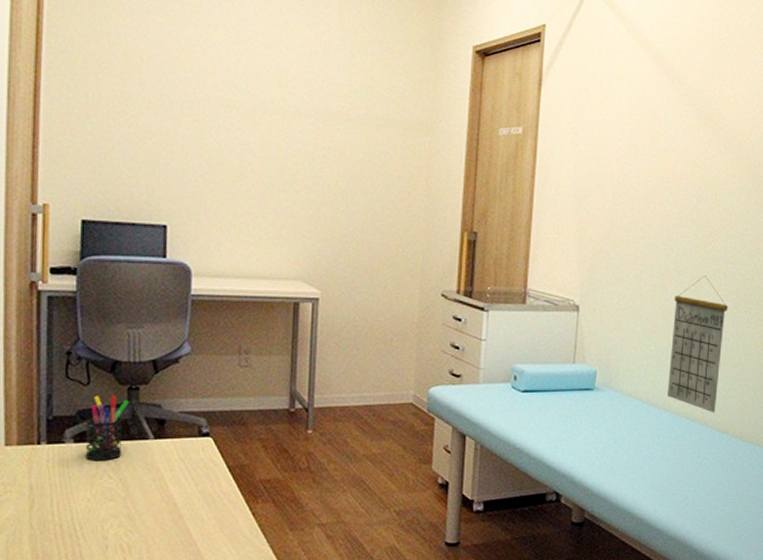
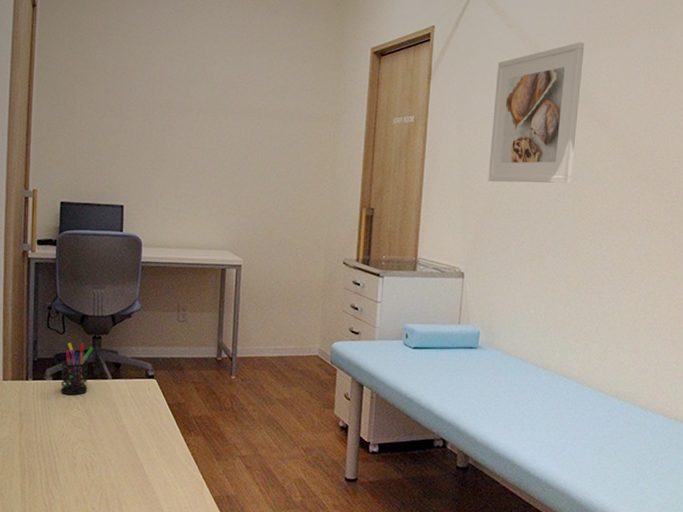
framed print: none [605,51,709,207] -> present [488,42,585,183]
calendar: present [667,275,729,413] -> none [545,245,604,373]

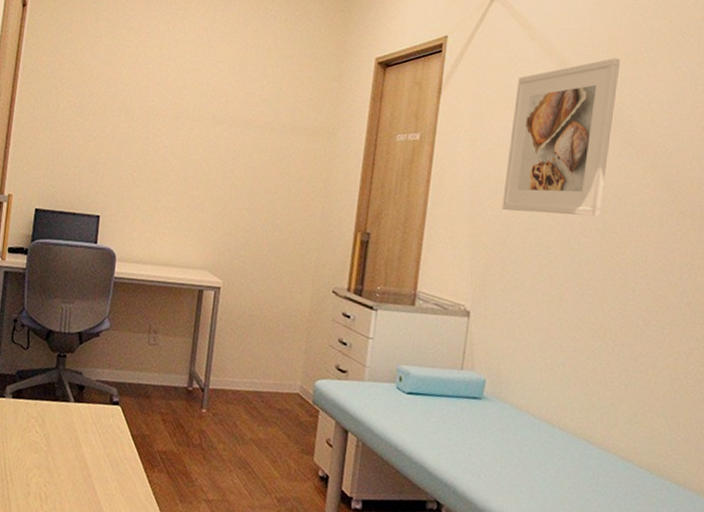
pen holder: present [60,342,94,395] -> none [19,359,58,417]

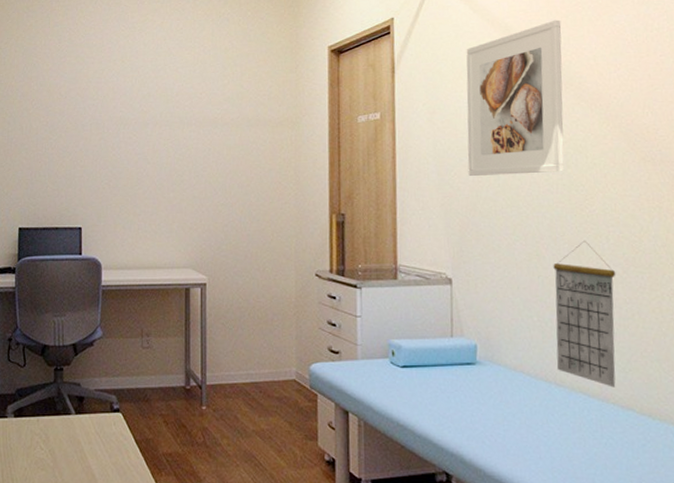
calendar: none [562,288,637,438] -> present [553,240,616,388]

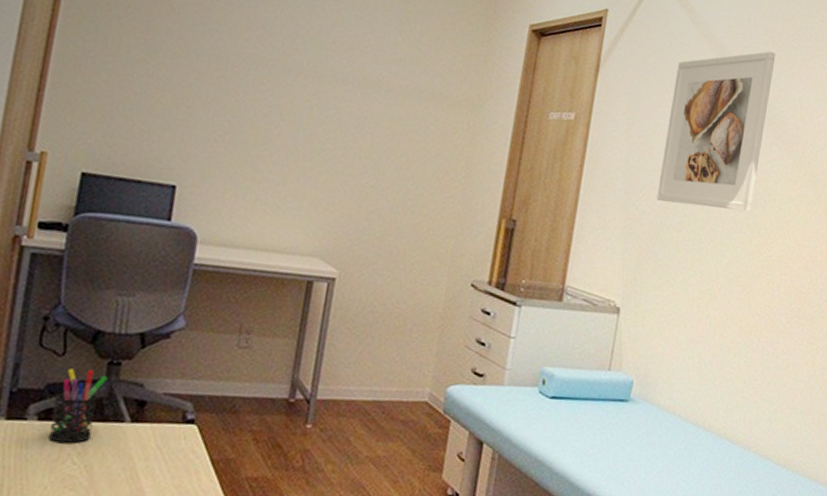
pen holder: none [22,375,56,433] -> present [47,368,109,443]
calendar: present [553,240,616,388] -> none [707,285,780,436]

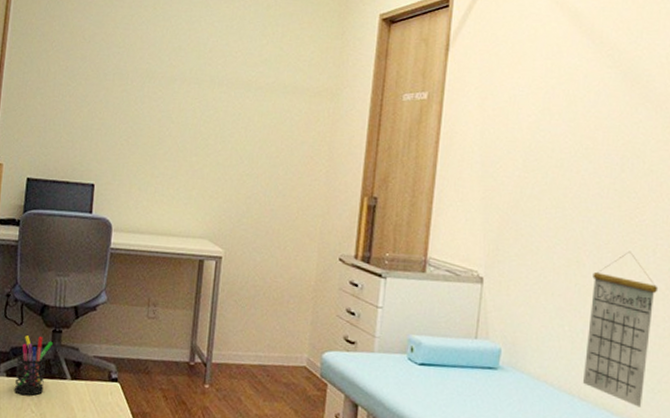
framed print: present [656,51,776,212] -> none [515,9,637,176]
calendar: none [707,285,780,436] -> present [582,251,659,408]

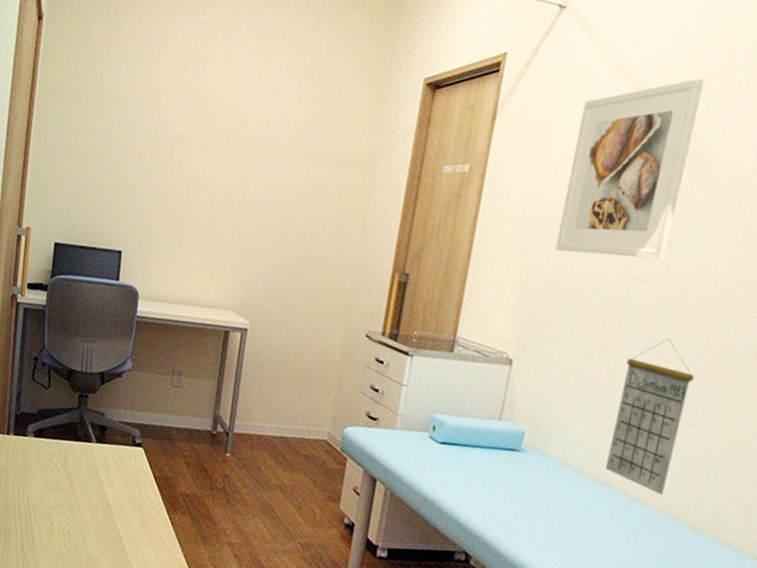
pen holder: present [14,335,54,395] -> none [41,398,80,456]
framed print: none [515,9,637,176] -> present [555,78,705,259]

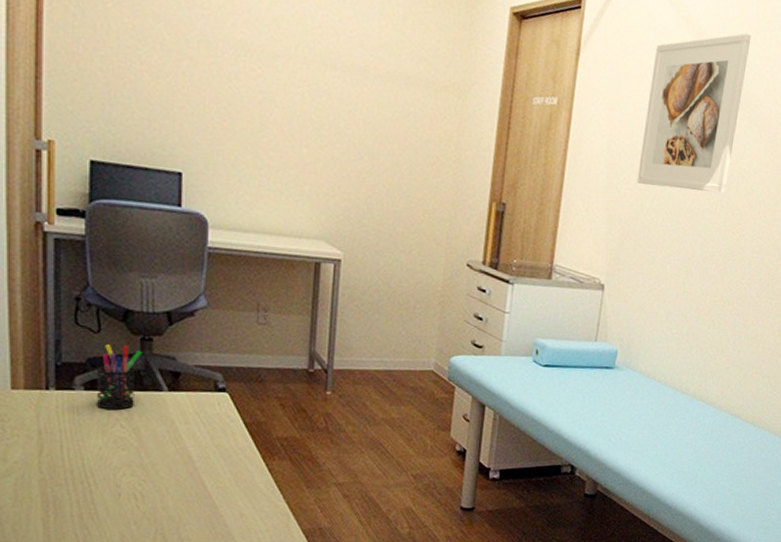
pen holder: none [41,398,80,456] -> present [96,344,143,410]
calendar: present [605,338,695,495] -> none [684,262,751,398]

